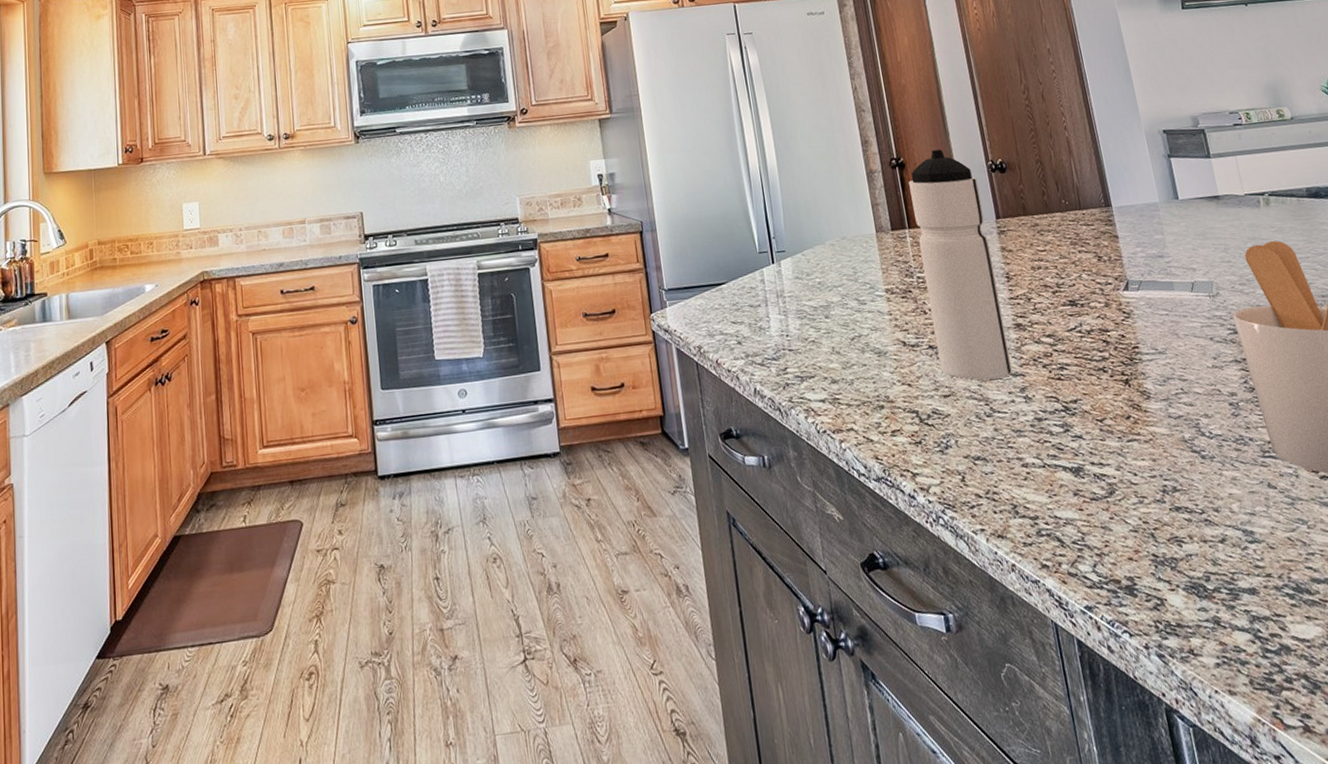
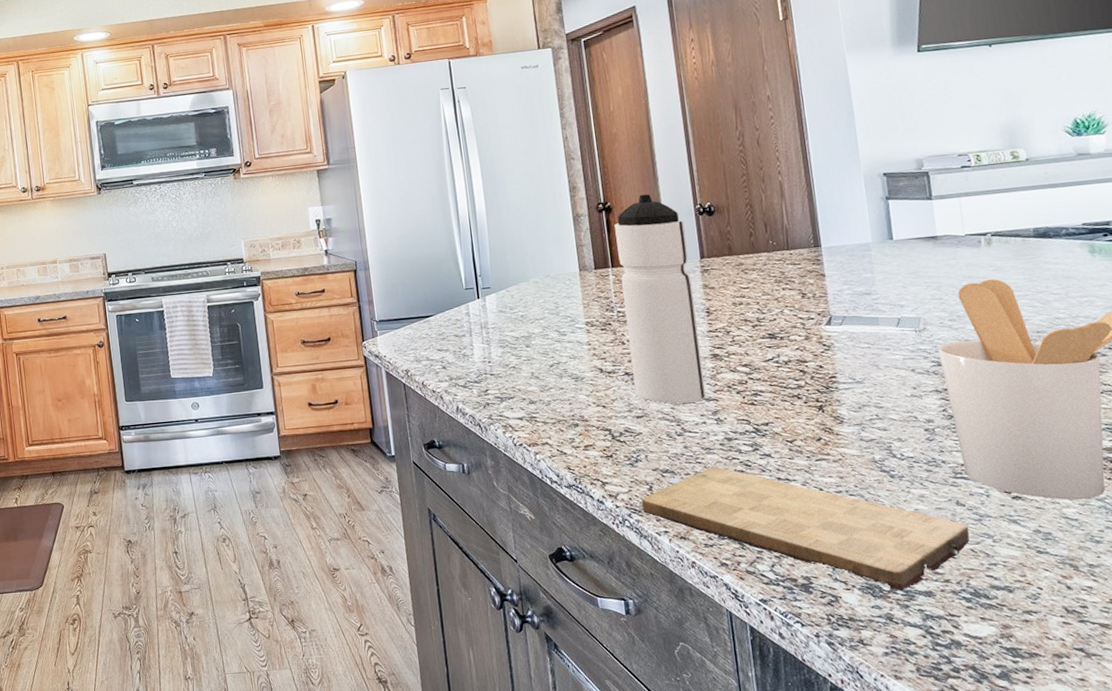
cutting board: none [954,451,1285,589] -> present [642,467,970,591]

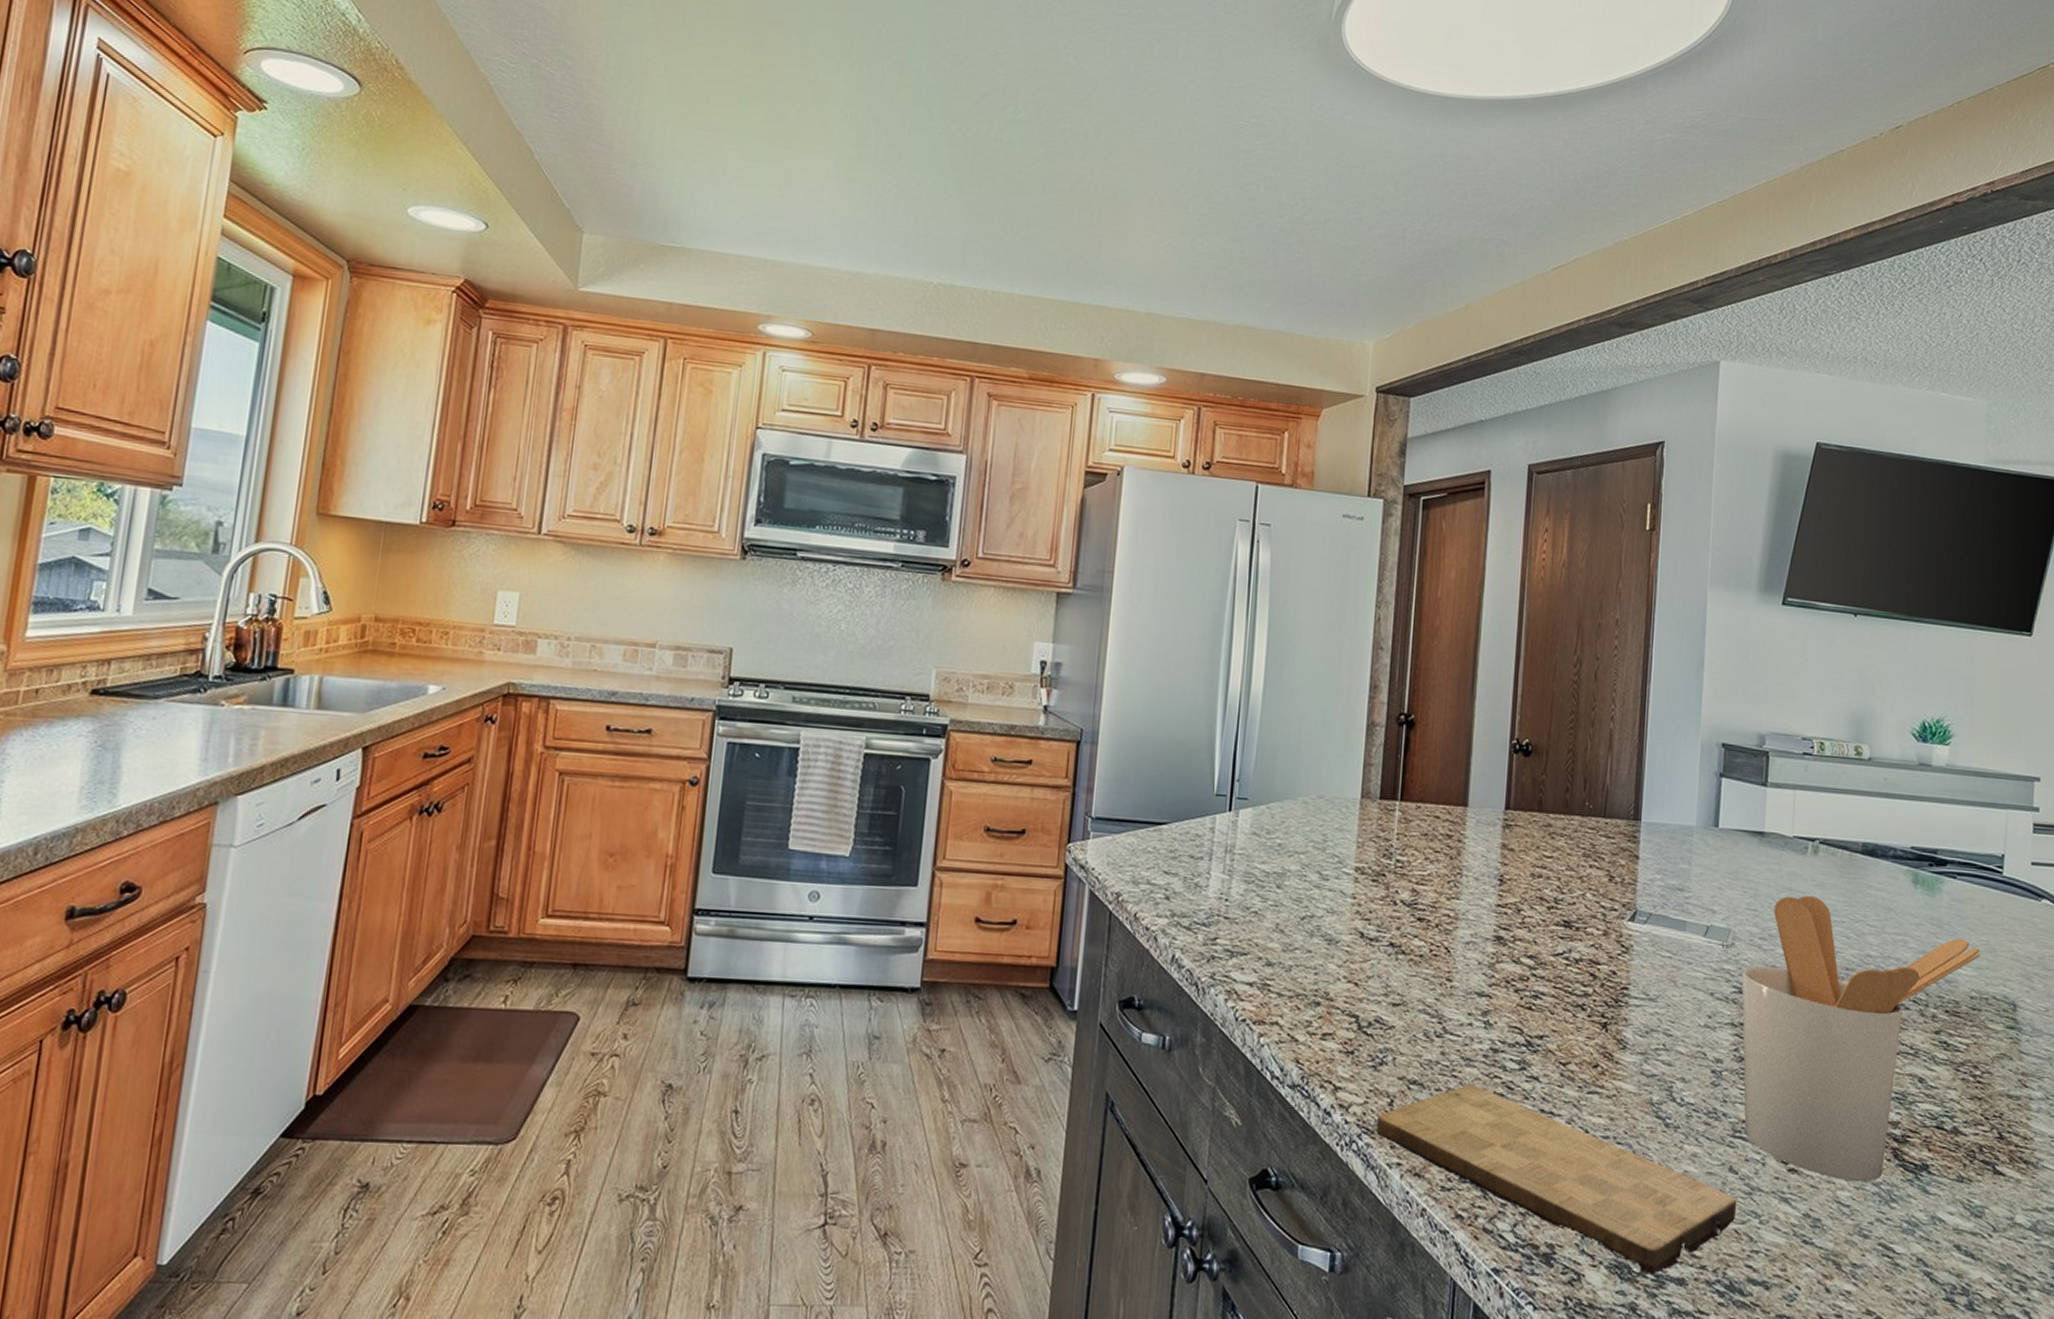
water bottle: present [614,194,706,404] -> none [1397,713,1495,996]

